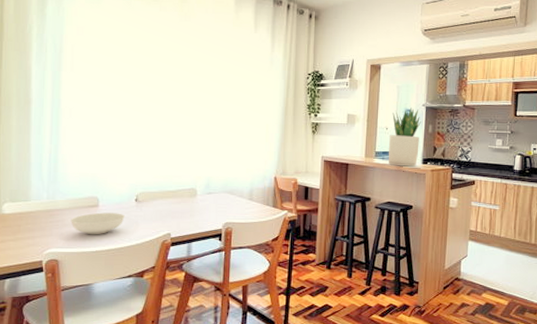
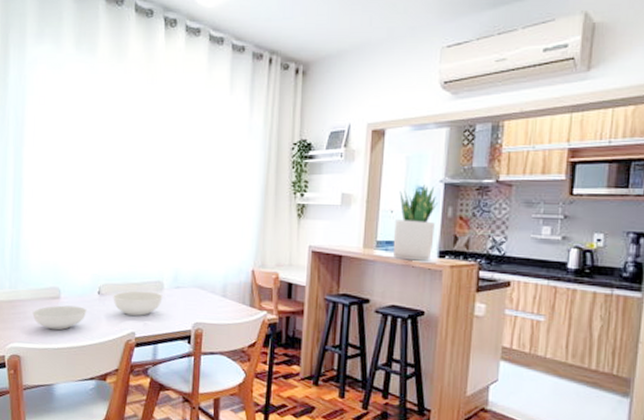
bowl: none [150,197,196,220] -> present [113,290,163,317]

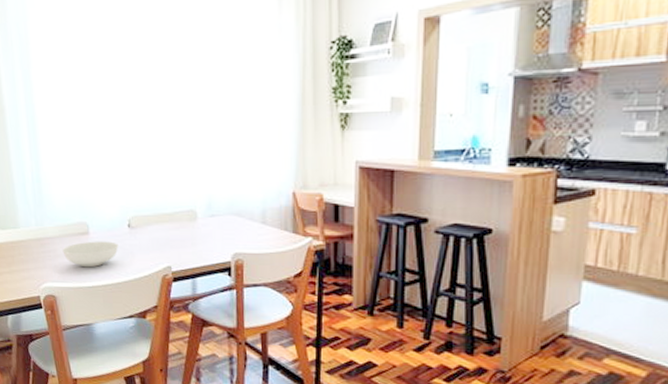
bowl: present [113,290,163,317] -> none [144,221,197,250]
planter: present [393,184,437,261] -> none [453,80,506,171]

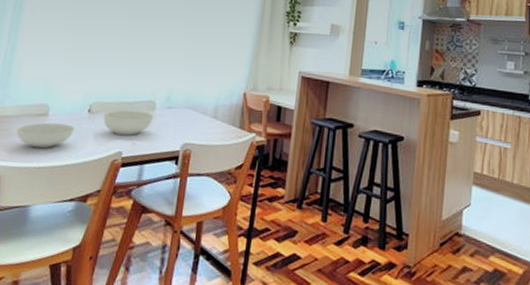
bowl: none [144,221,197,250] -> present [103,109,154,136]

